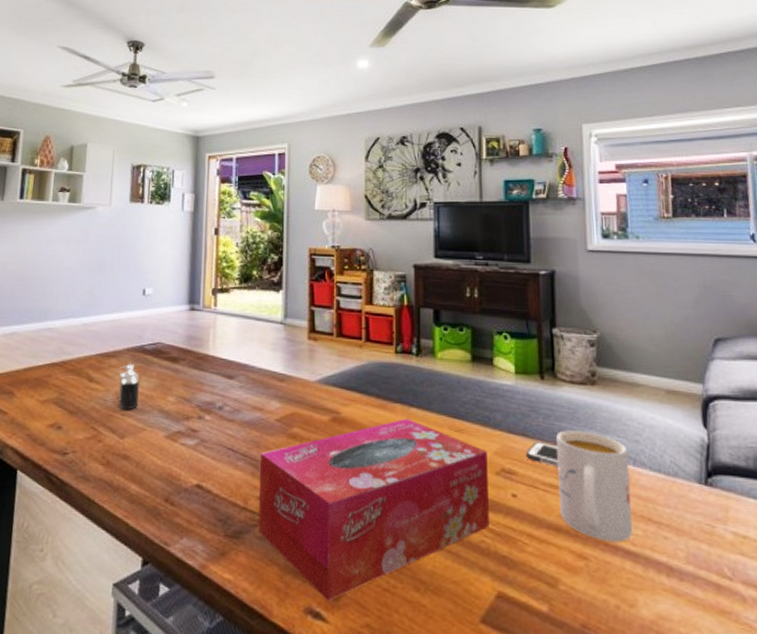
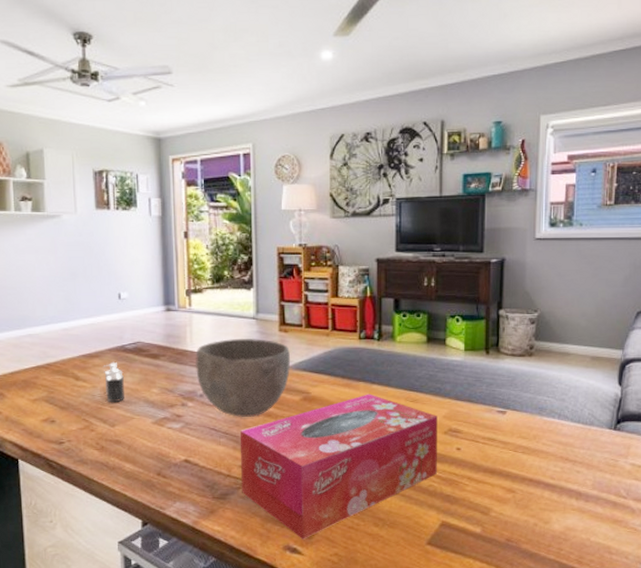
bowl: none [216,345,320,438] -> present [196,339,291,417]
cell phone: present [526,442,559,468] -> none [470,405,497,425]
mug: present [556,430,634,542] -> none [495,394,555,478]

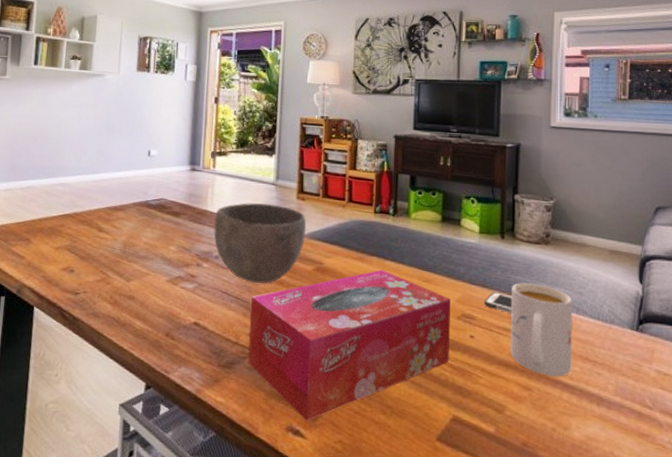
candle: present [103,361,124,403] -> none [125,216,145,257]
cell phone: none [470,405,497,425] -> present [485,292,513,314]
mug: none [495,394,555,478] -> present [510,282,573,377]

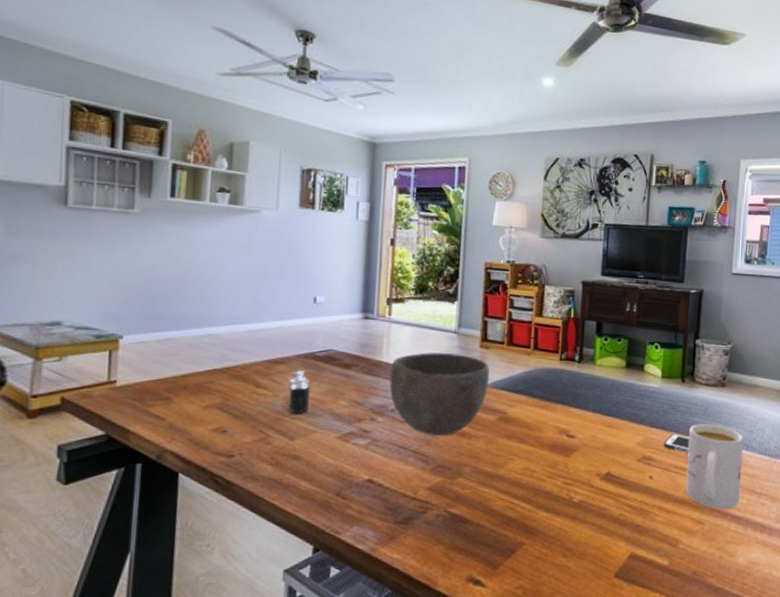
candle: none [125,216,145,257] -> present [288,369,310,414]
tissue box: present [248,269,451,421] -> none [426,416,632,570]

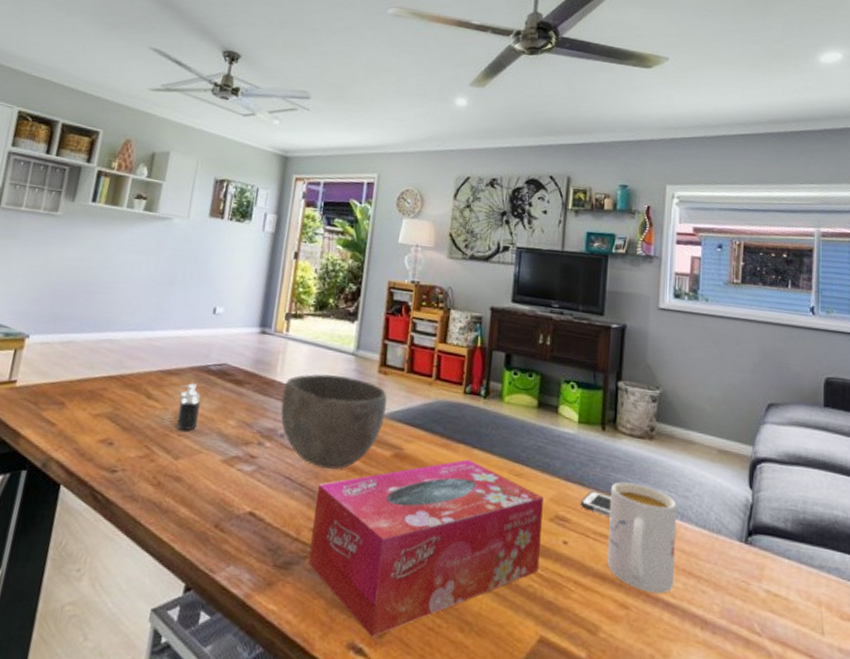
tissue box: none [426,416,632,570] -> present [308,459,544,638]

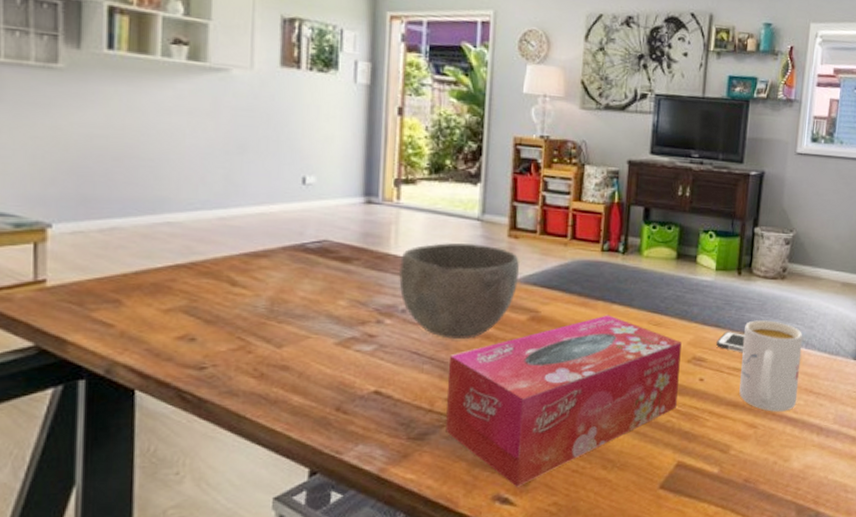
candle: present [176,382,201,431] -> none [272,263,301,317]

